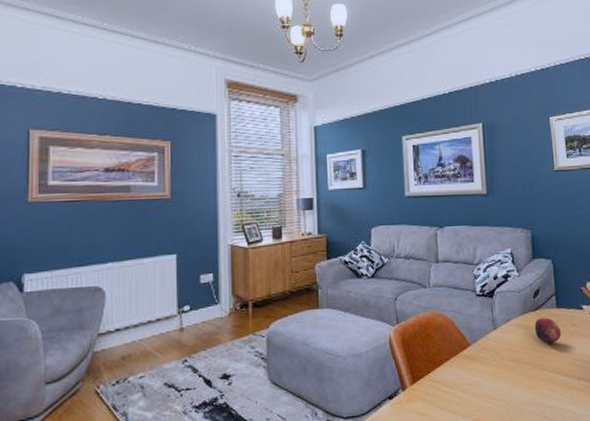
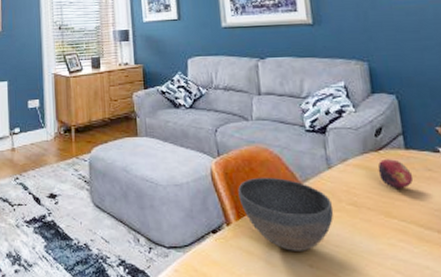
bowl: none [414,341,497,409] -> present [238,177,334,251]

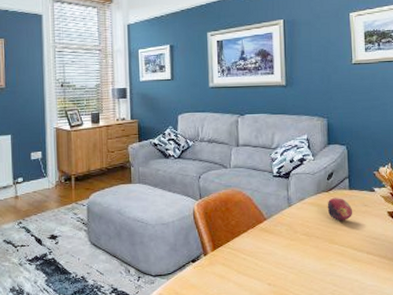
bowl: present [238,177,334,251] -> none [215,215,290,274]

